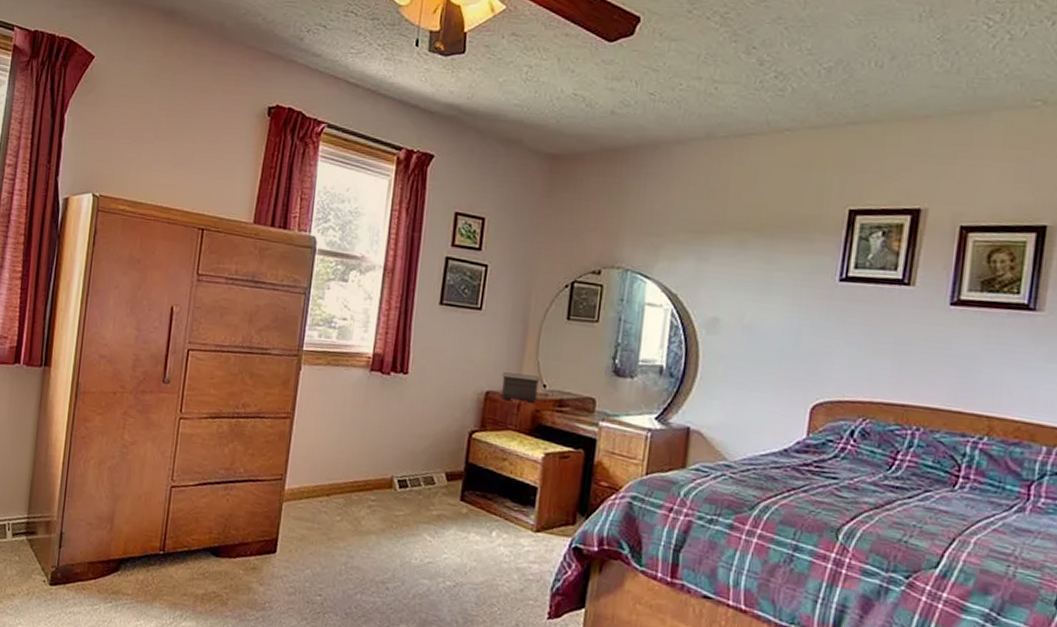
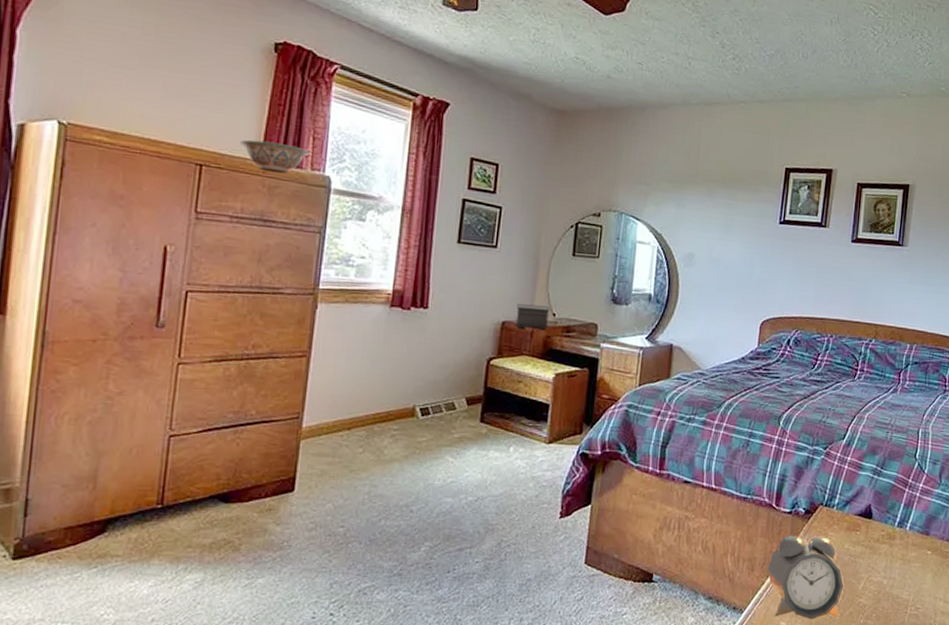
decorative bowl: none [236,203,298,236] -> present [240,139,310,174]

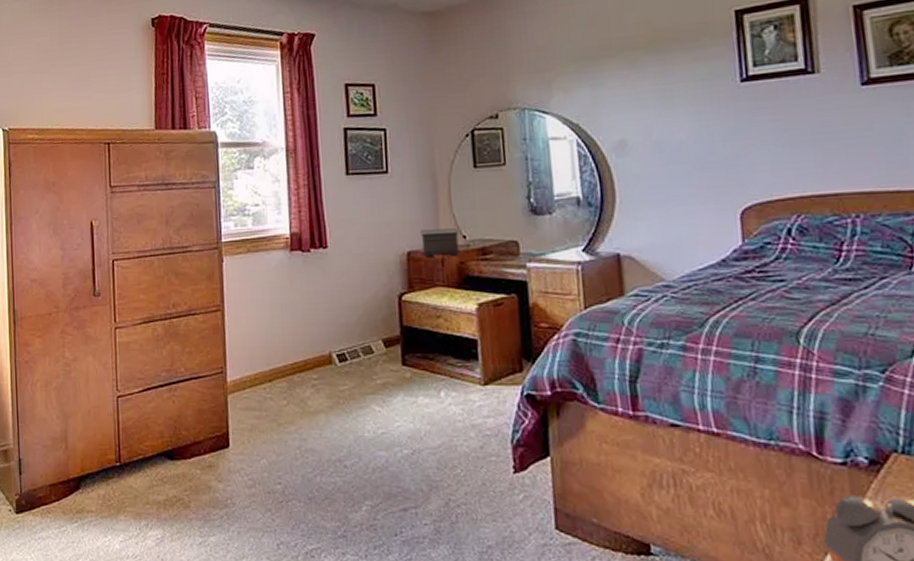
decorative bowl: present [240,139,310,174] -> none [136,109,195,139]

